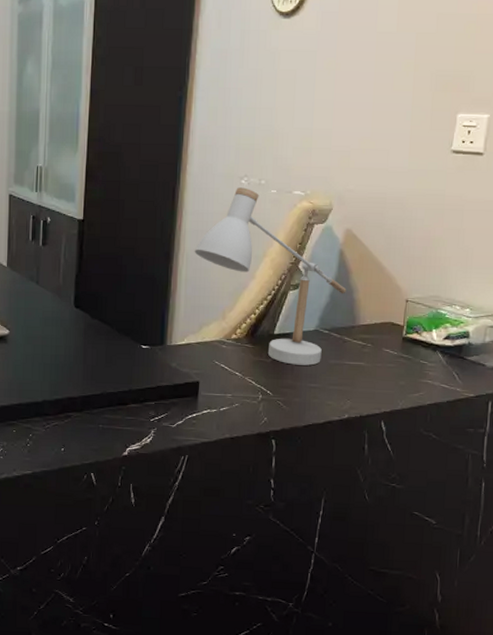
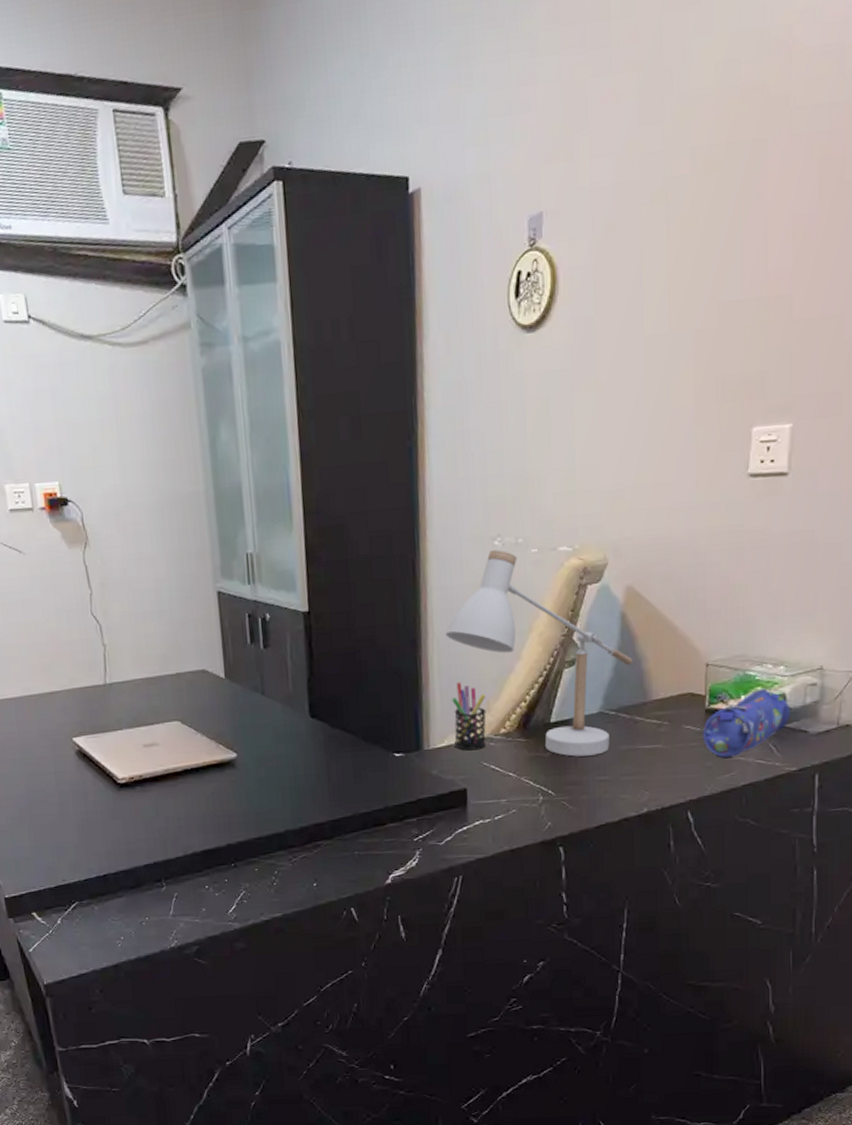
pen holder: none [193,292,222,350] -> present [452,682,487,751]
pencil case: none [399,325,472,380] -> present [703,688,790,759]

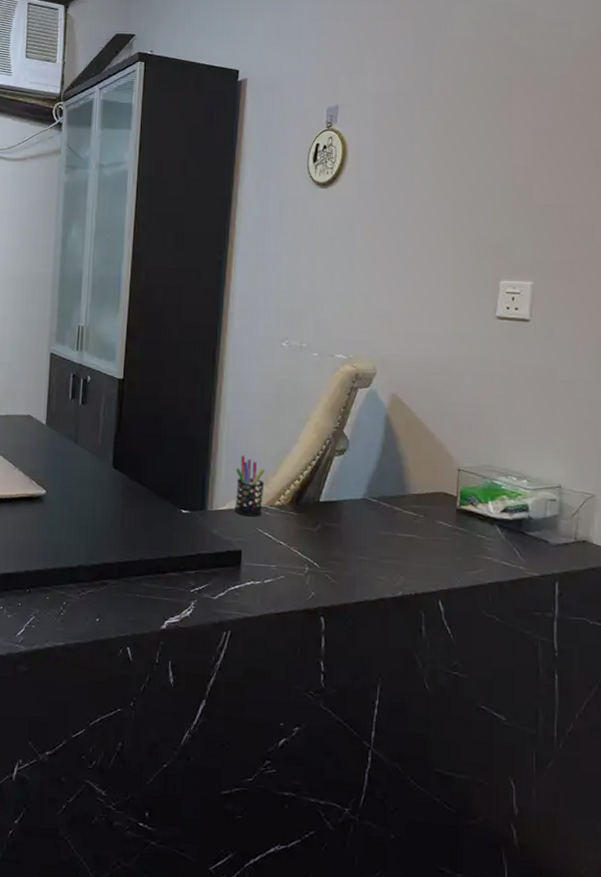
desk lamp: present [445,550,633,757] -> none [235,350,394,537]
pencil case: present [703,688,790,759] -> none [454,497,532,556]

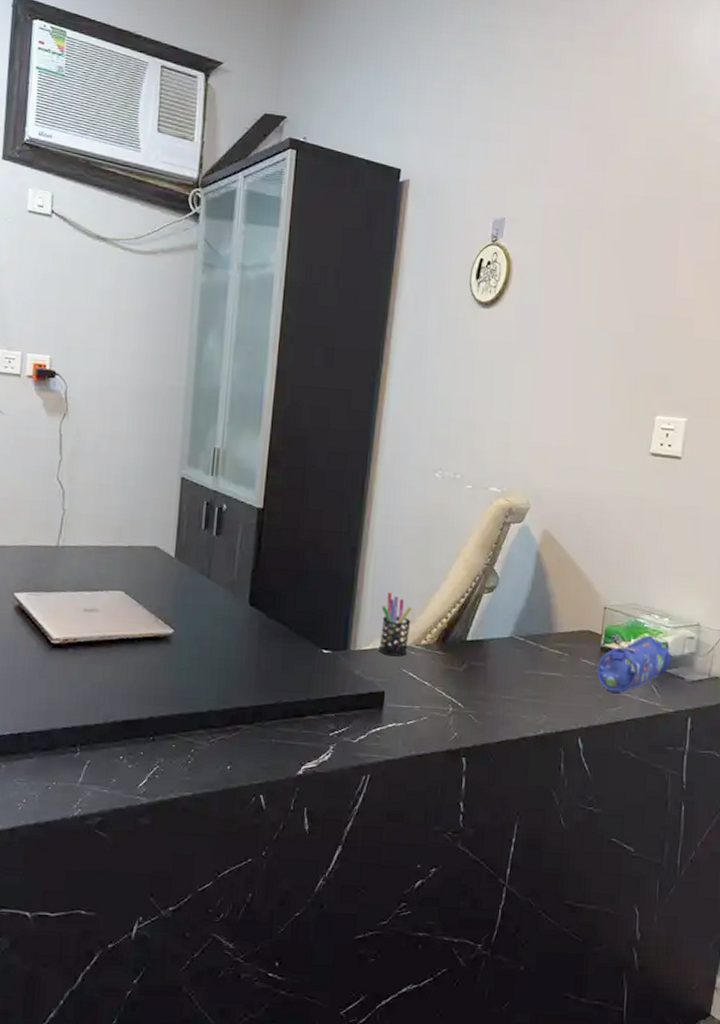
pencil case: none [454,497,532,556] -> present [596,635,671,694]

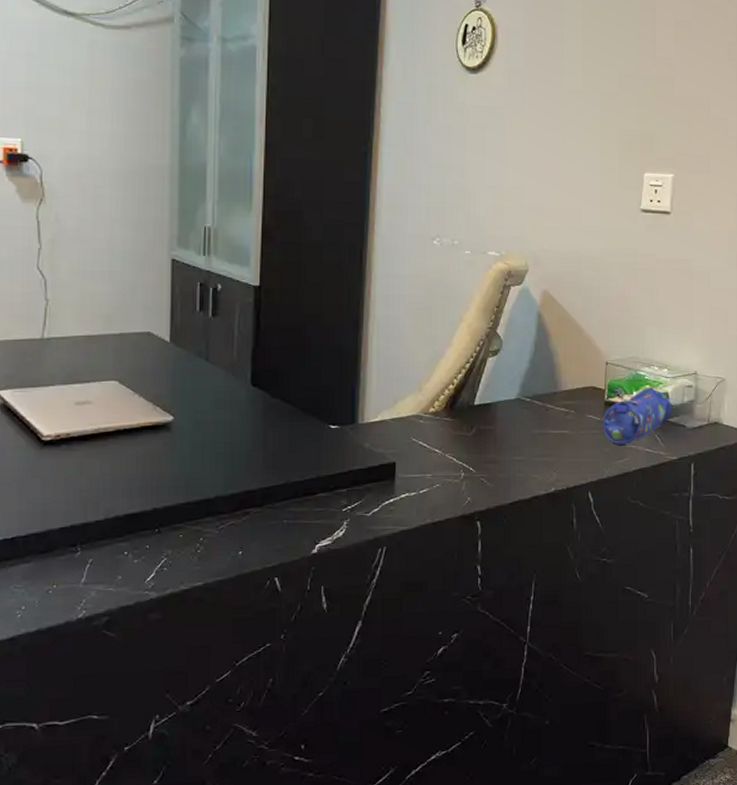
pen holder: present [379,592,412,657] -> none [387,362,418,427]

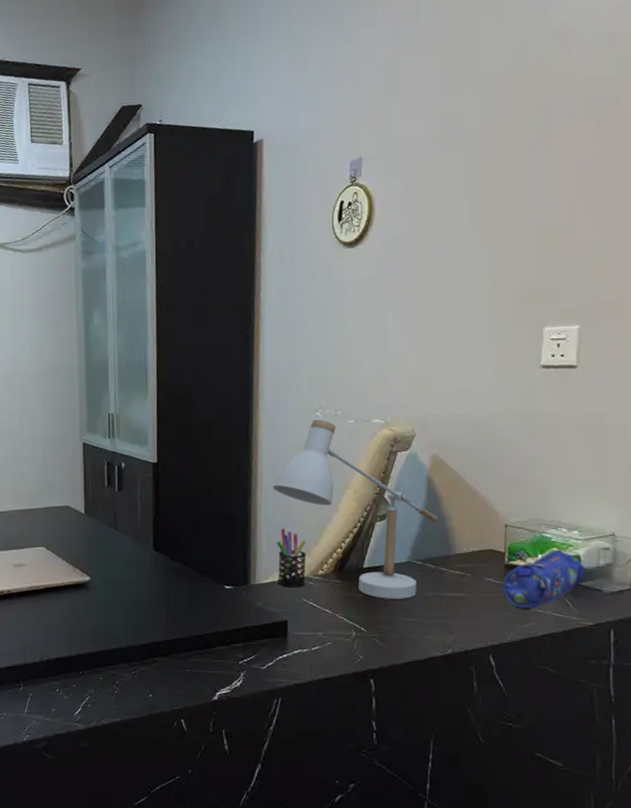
desk lamp: none [385,248,546,437] -> present [272,419,438,599]
pen holder: none [387,362,418,427] -> present [276,528,307,588]

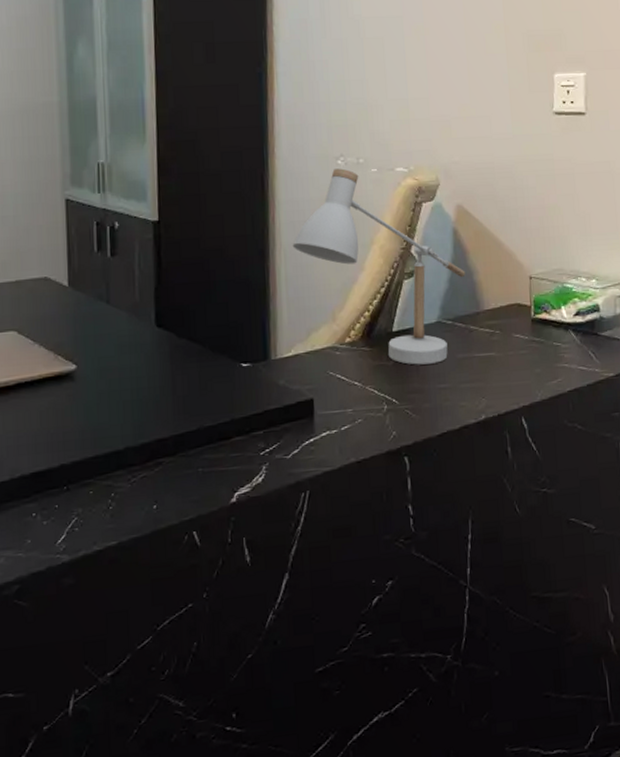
pen holder: present [276,528,307,588] -> none [299,292,333,360]
pencil case: present [503,549,585,610] -> none [530,299,604,365]

